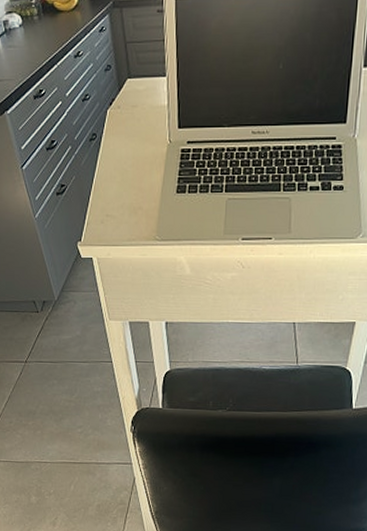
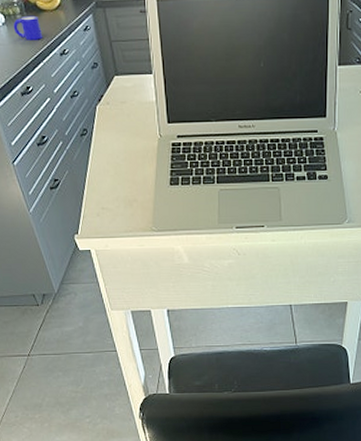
mug: none [30,16,59,42] -> present [13,15,43,40]

